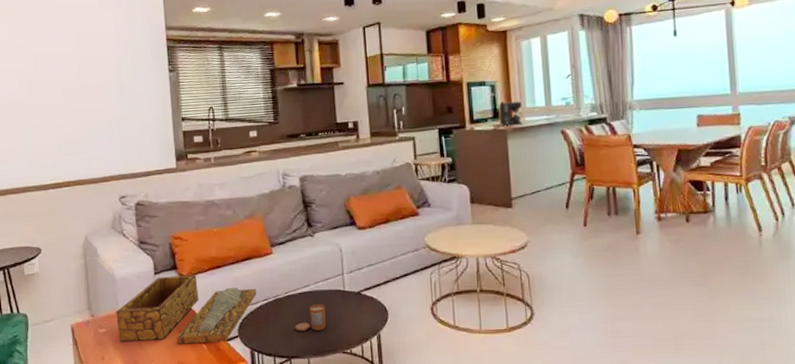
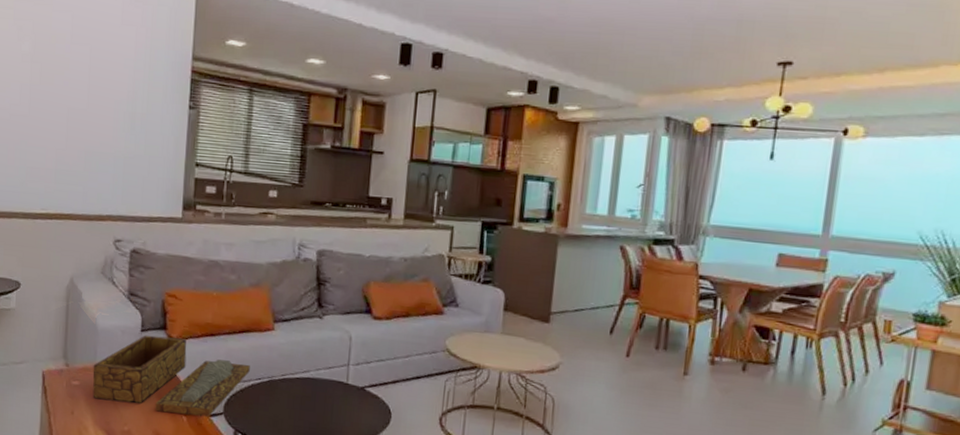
candle: present [295,304,326,332] -> none [286,392,323,423]
coffee maker: present [499,101,524,127] -> none [553,203,581,233]

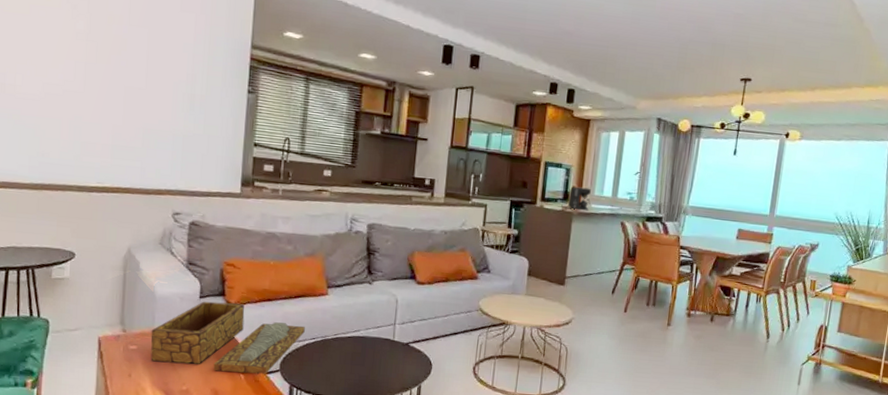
coffee maker: none [553,203,581,233] -> present [568,186,591,211]

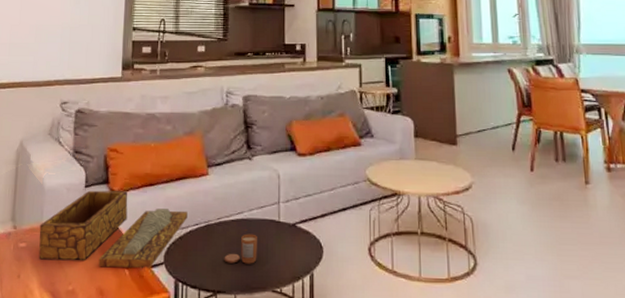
candle: none [338,349,372,375] -> present [224,233,257,264]
coffee maker: present [568,186,591,211] -> none [446,36,471,61]

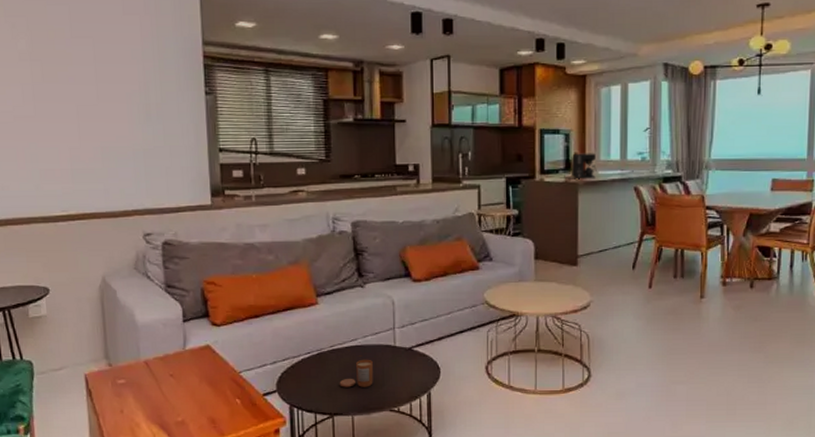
decorative box: present [38,190,188,268] -> none [137,324,298,398]
coffee maker: none [446,36,471,61] -> present [572,153,597,179]

